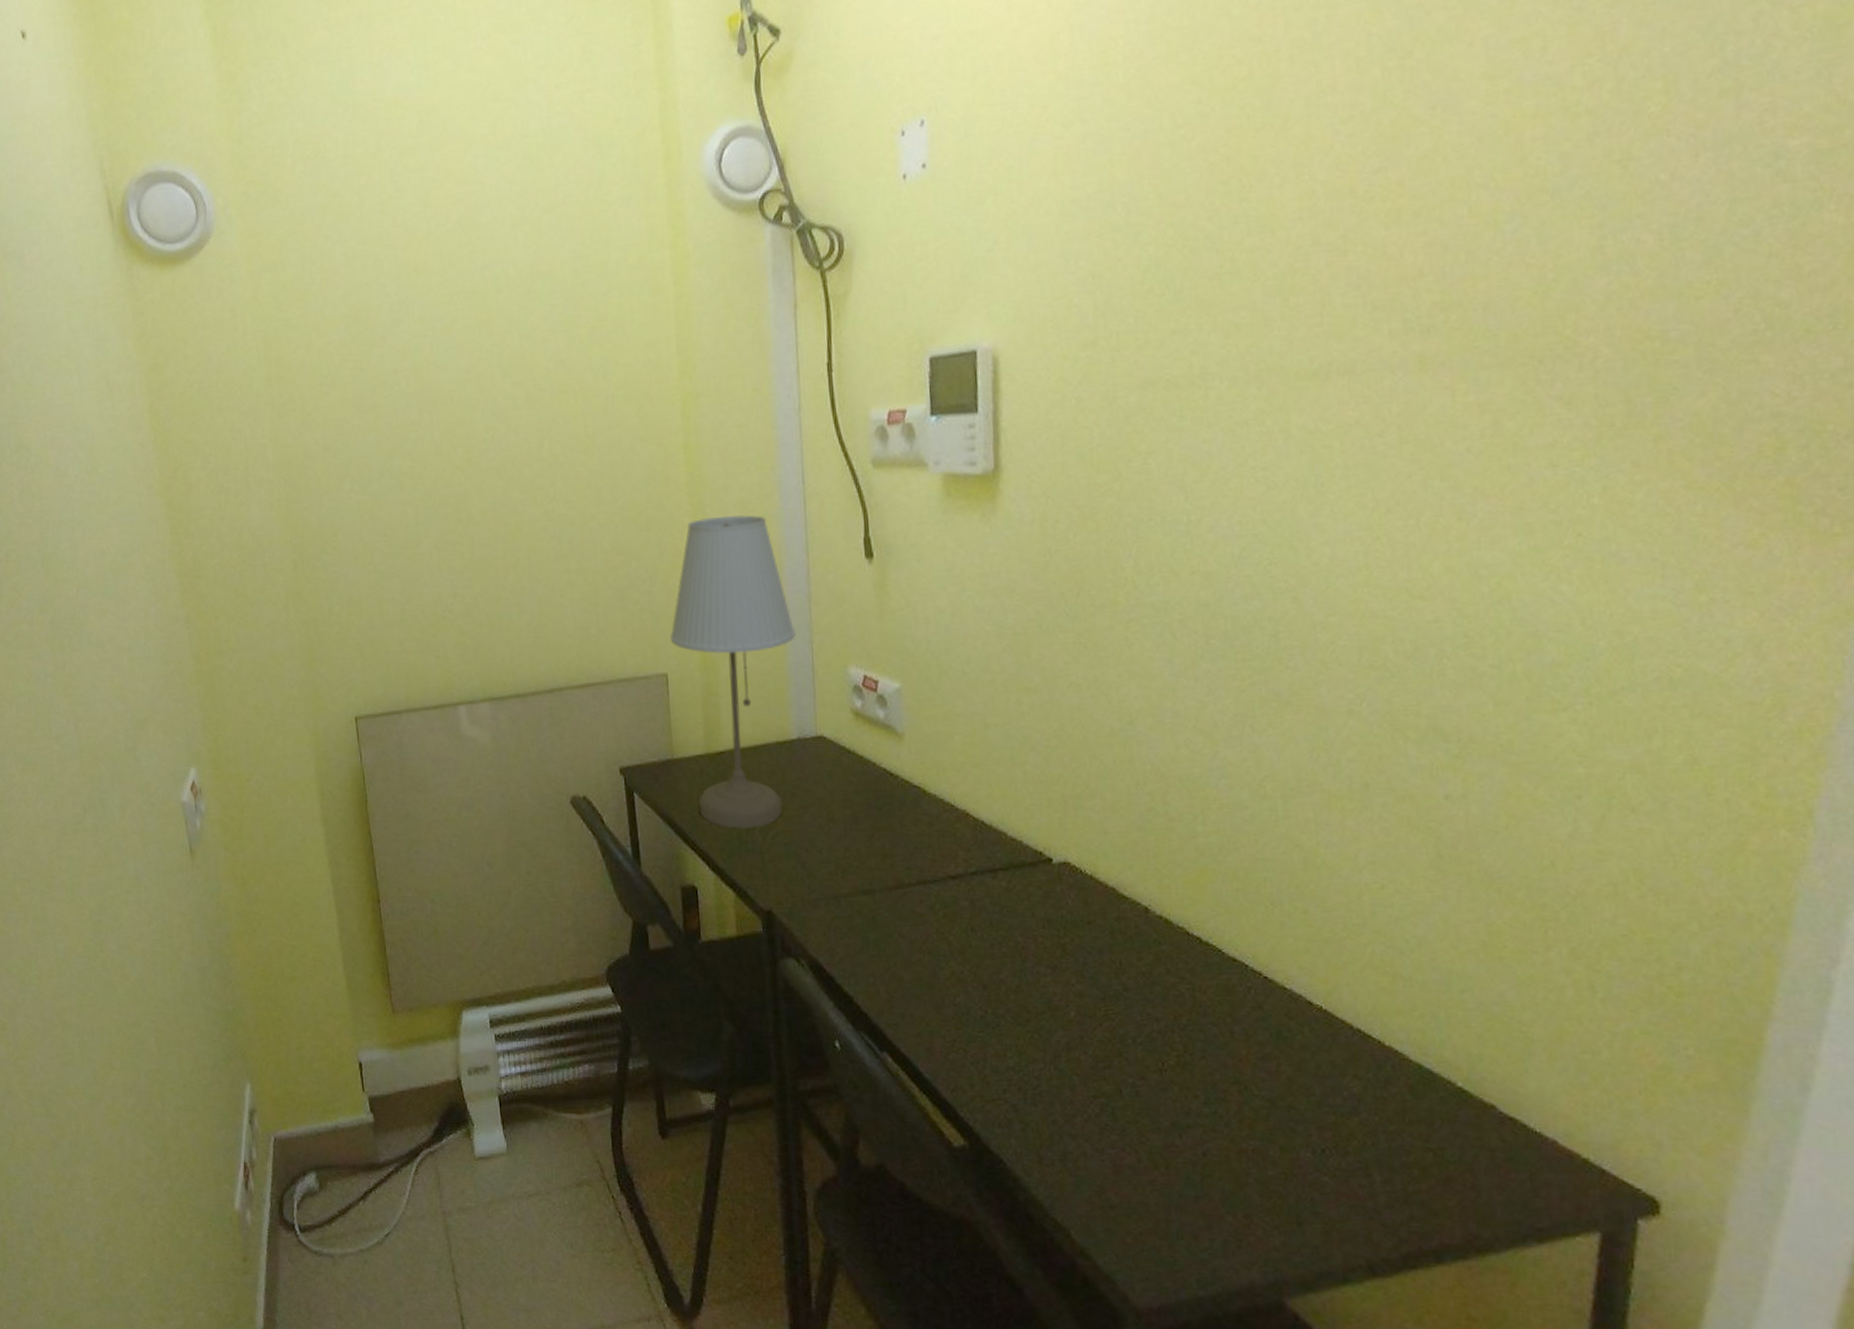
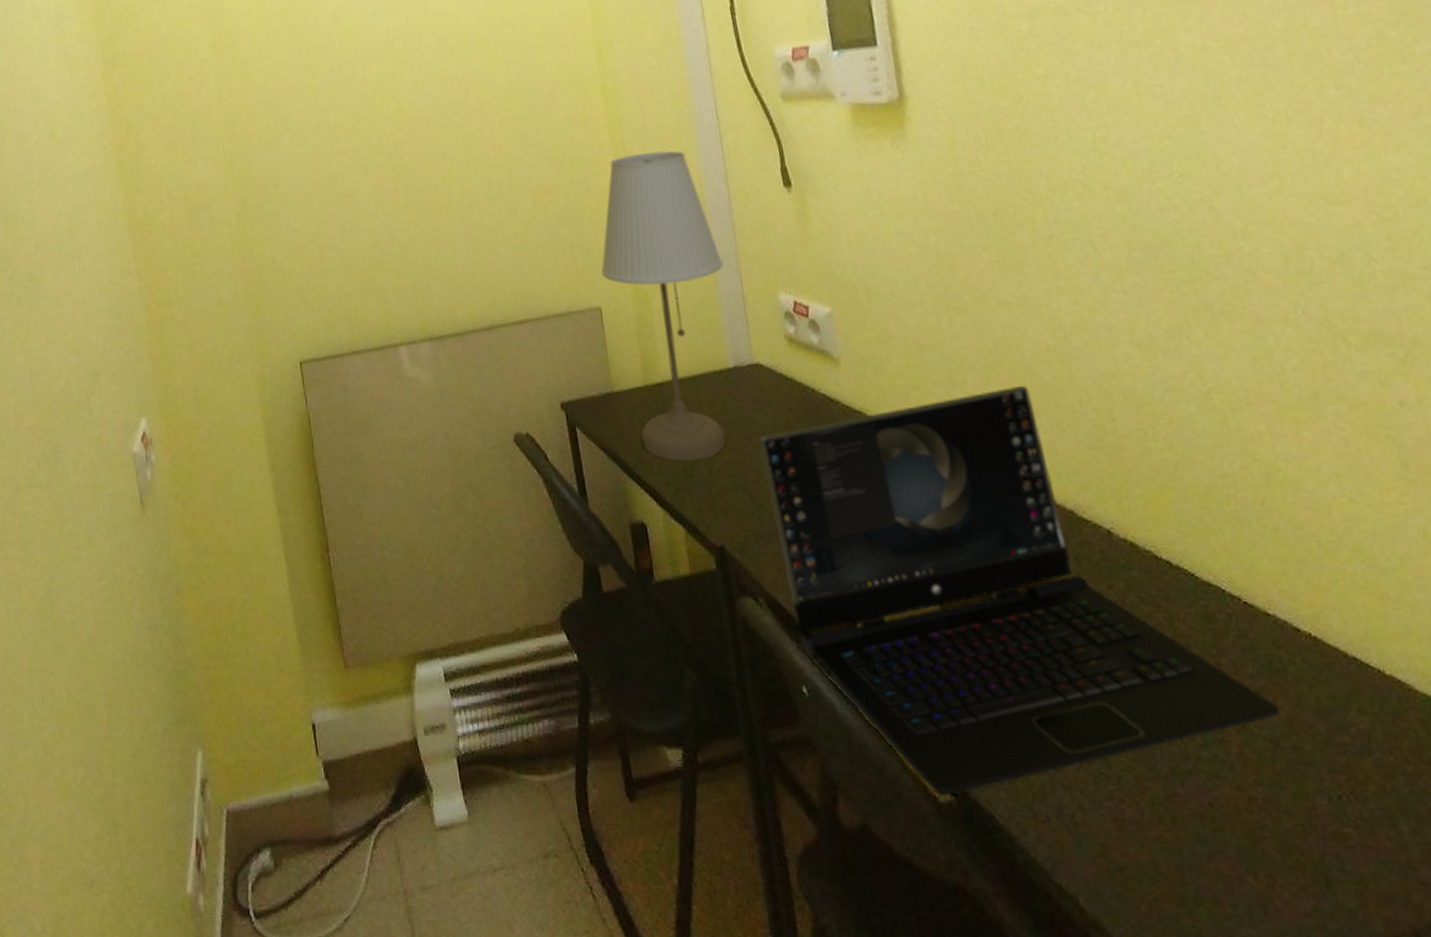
laptop: none [814,766,1282,1141] -> present [758,385,1281,795]

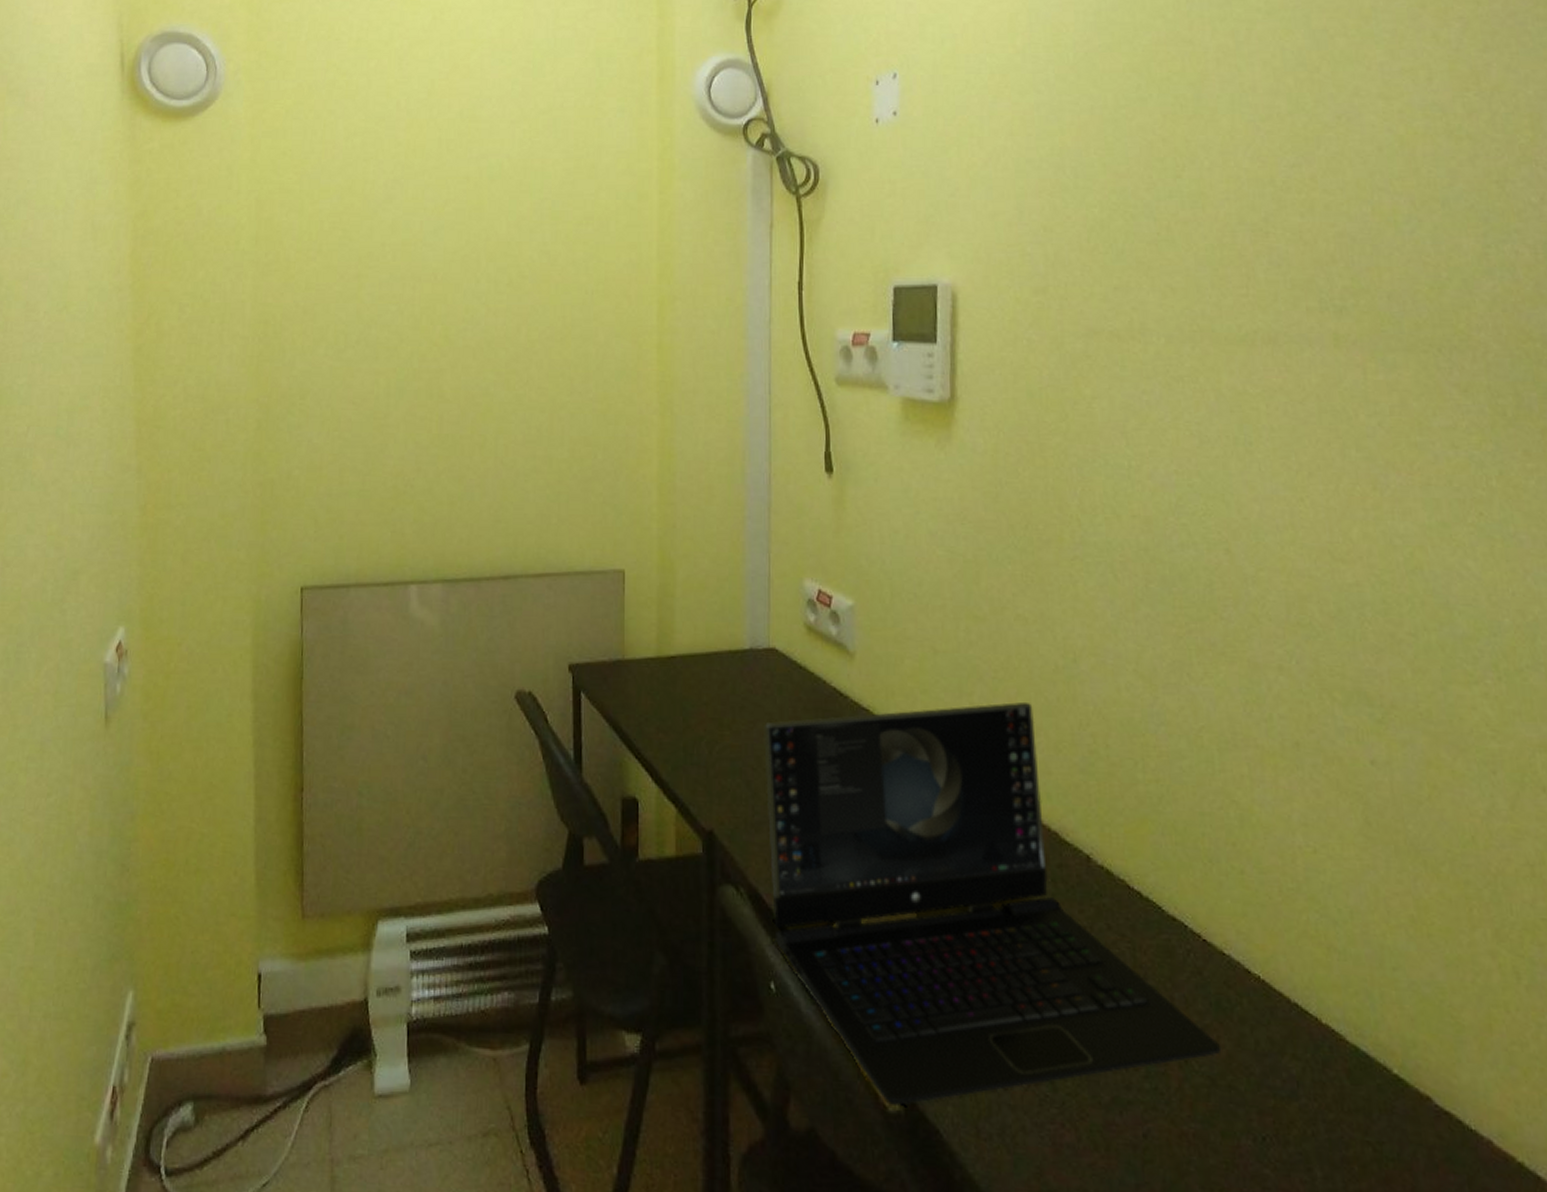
desk lamp: present [601,150,725,462] -> none [631,418,754,740]

